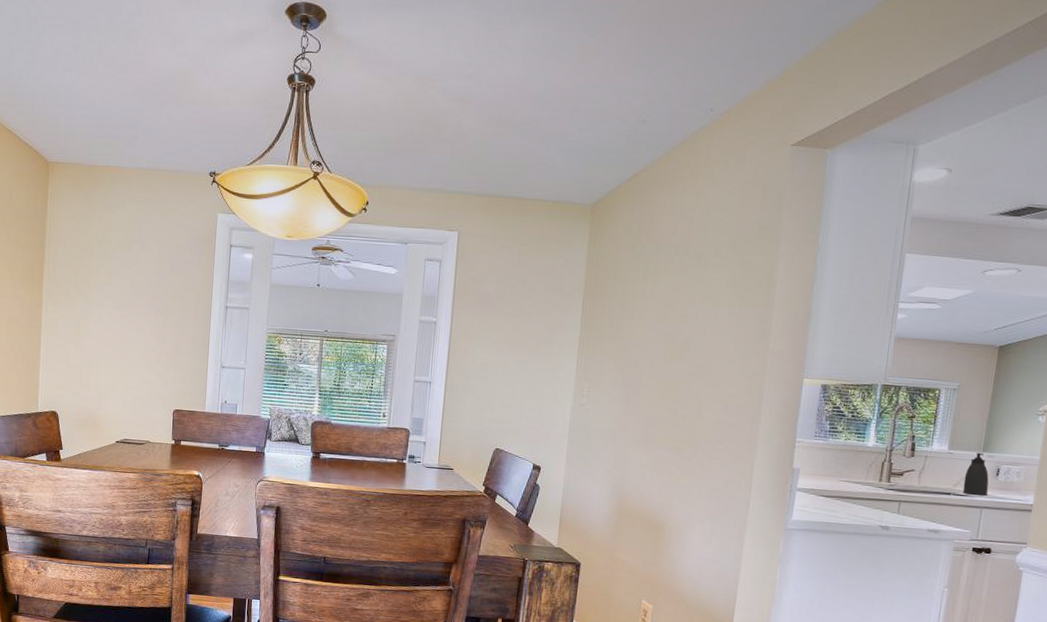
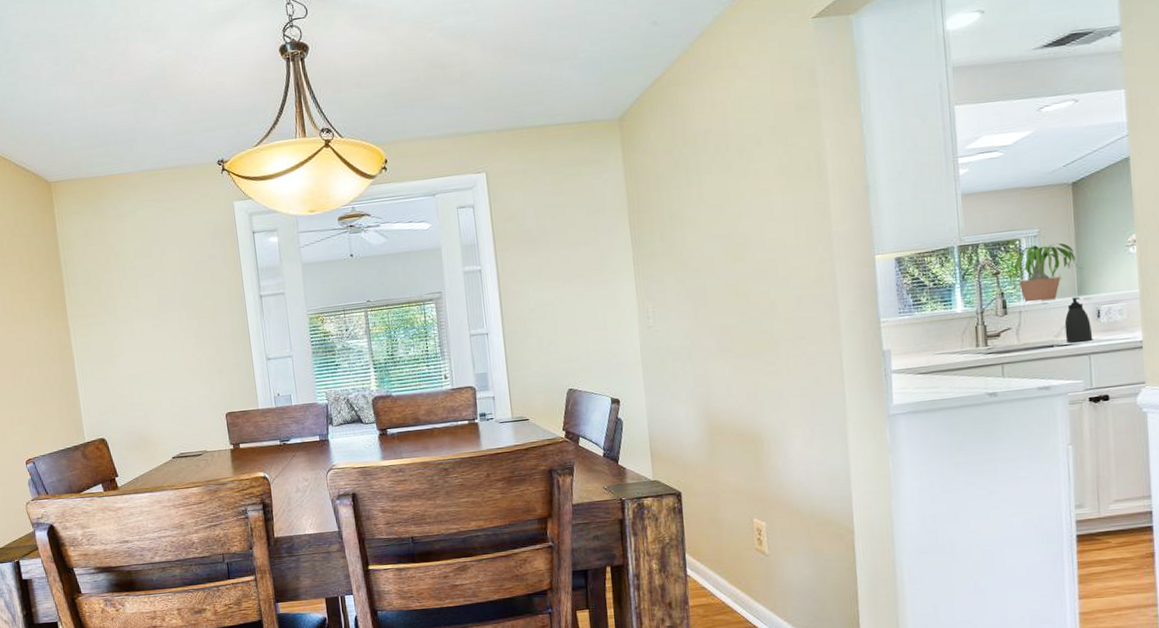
potted plant: none [919,397,992,451] -> present [1004,242,1083,302]

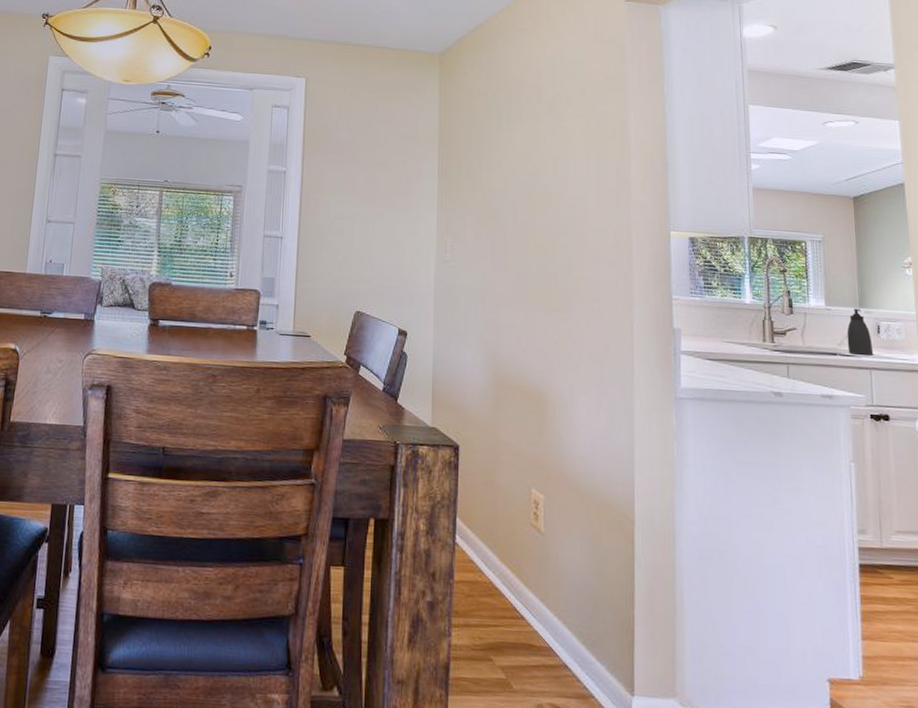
potted plant: present [1004,242,1083,302] -> none [791,250,863,307]

